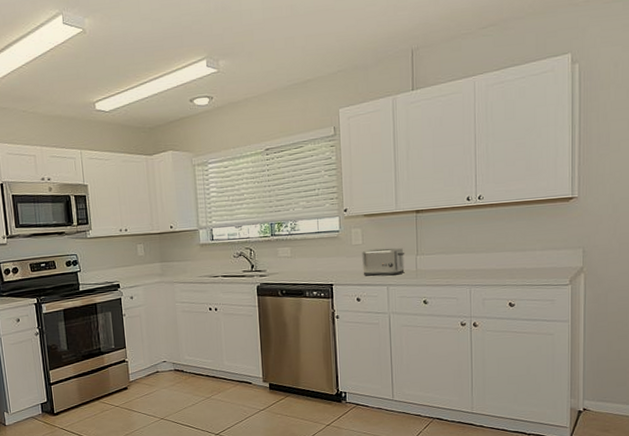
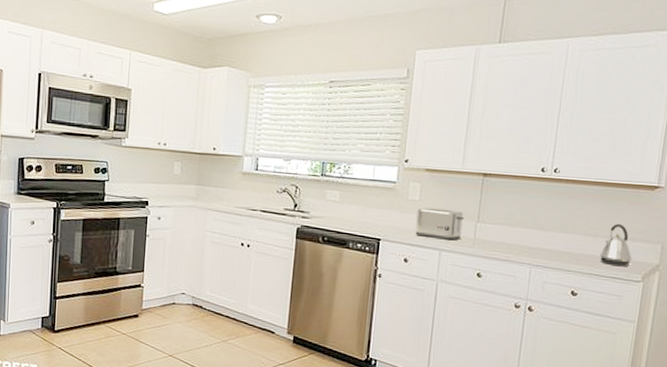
kettle: none [529,236,558,275] -> present [599,224,632,267]

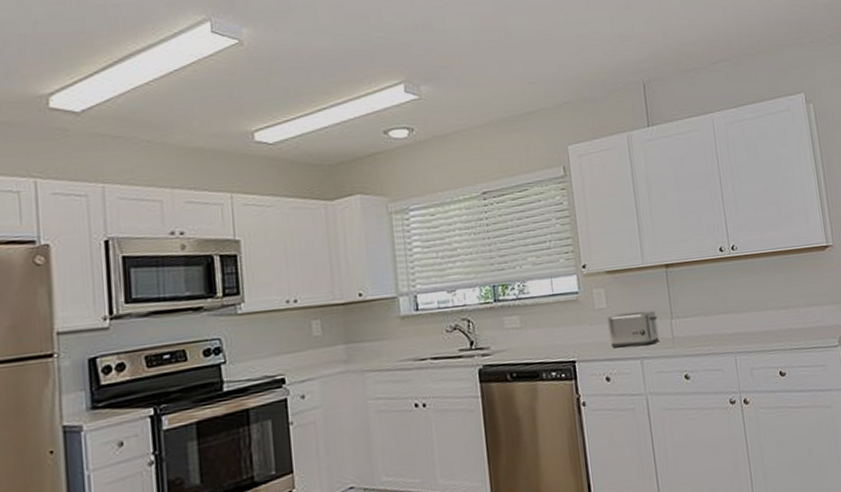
kettle: present [599,224,632,267] -> none [794,291,825,336]

